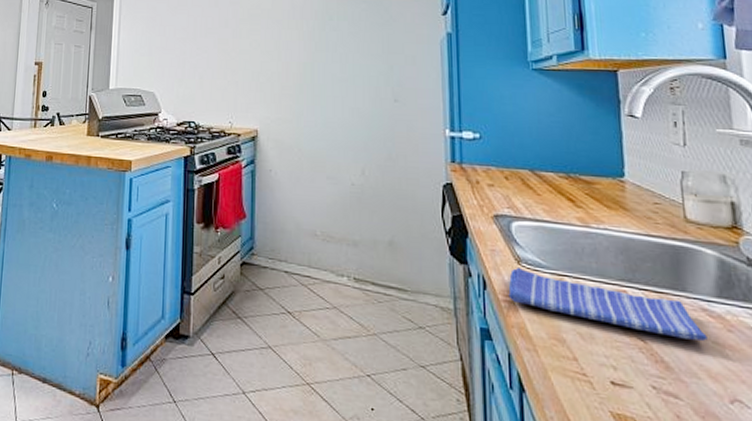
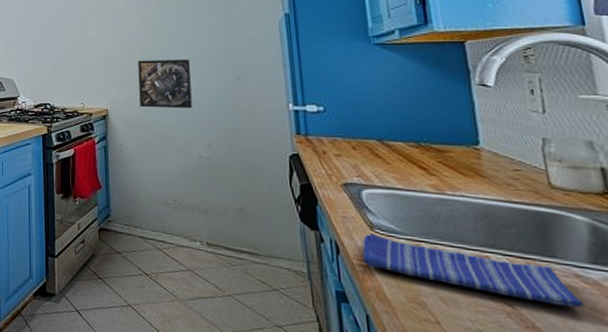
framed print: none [292,76,347,132] -> present [138,59,192,109]

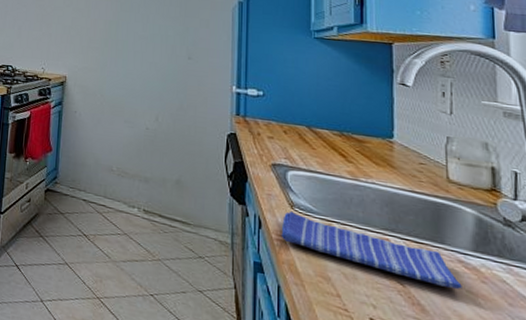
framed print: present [138,59,192,109] -> none [97,32,147,83]

